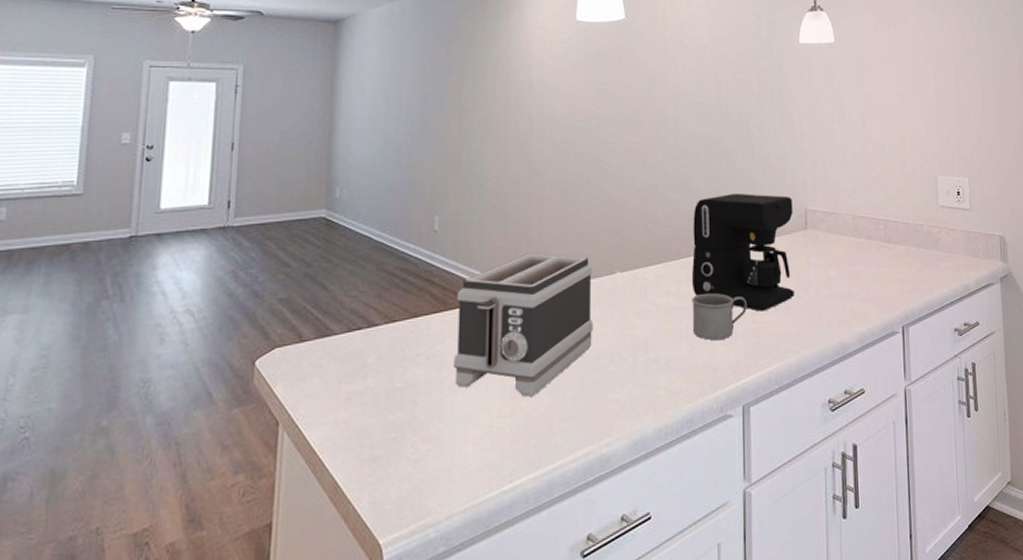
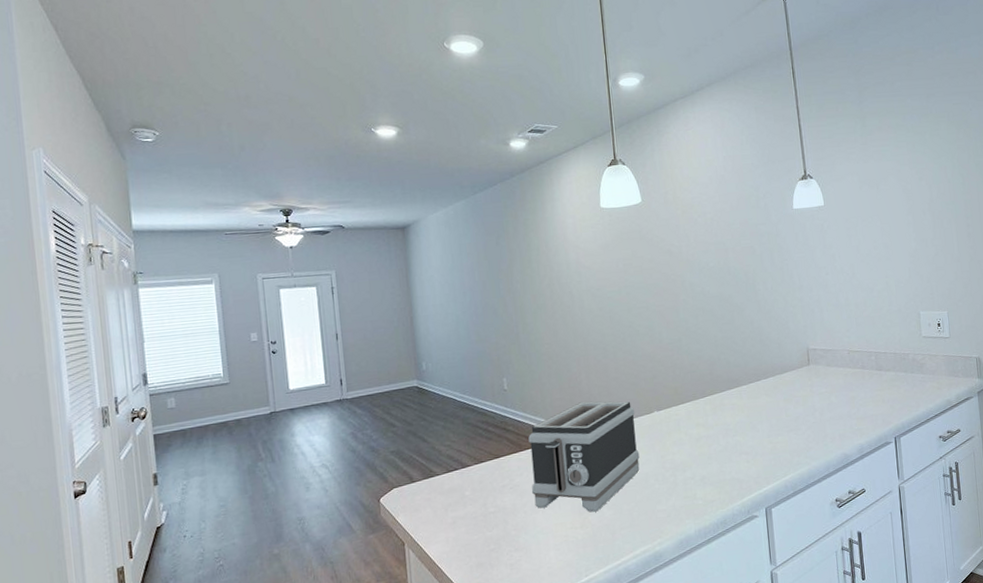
coffee maker: present [691,193,794,312] -> none [713,339,802,434]
mug: present [692,292,748,341] -> none [717,422,764,459]

